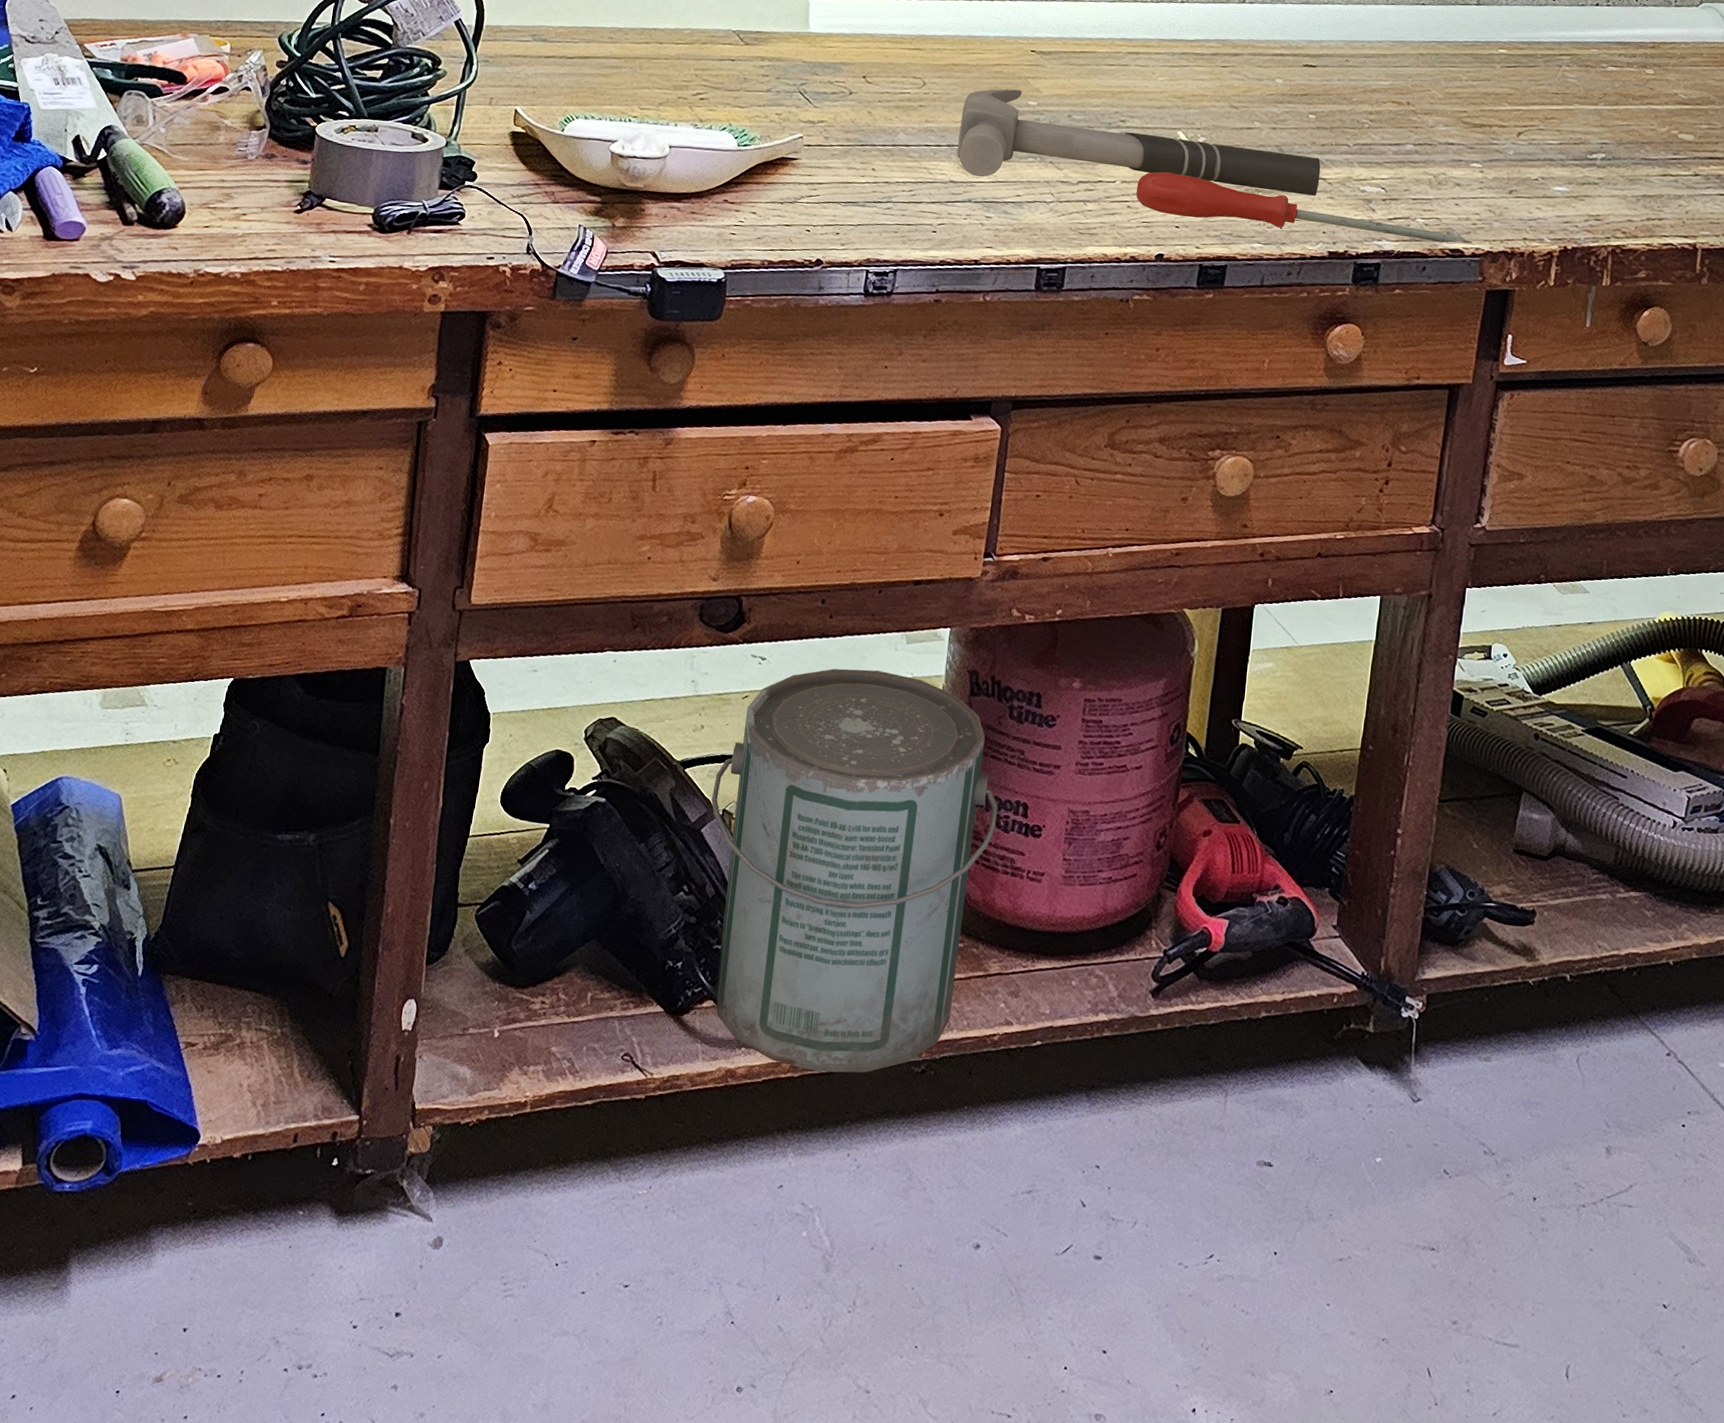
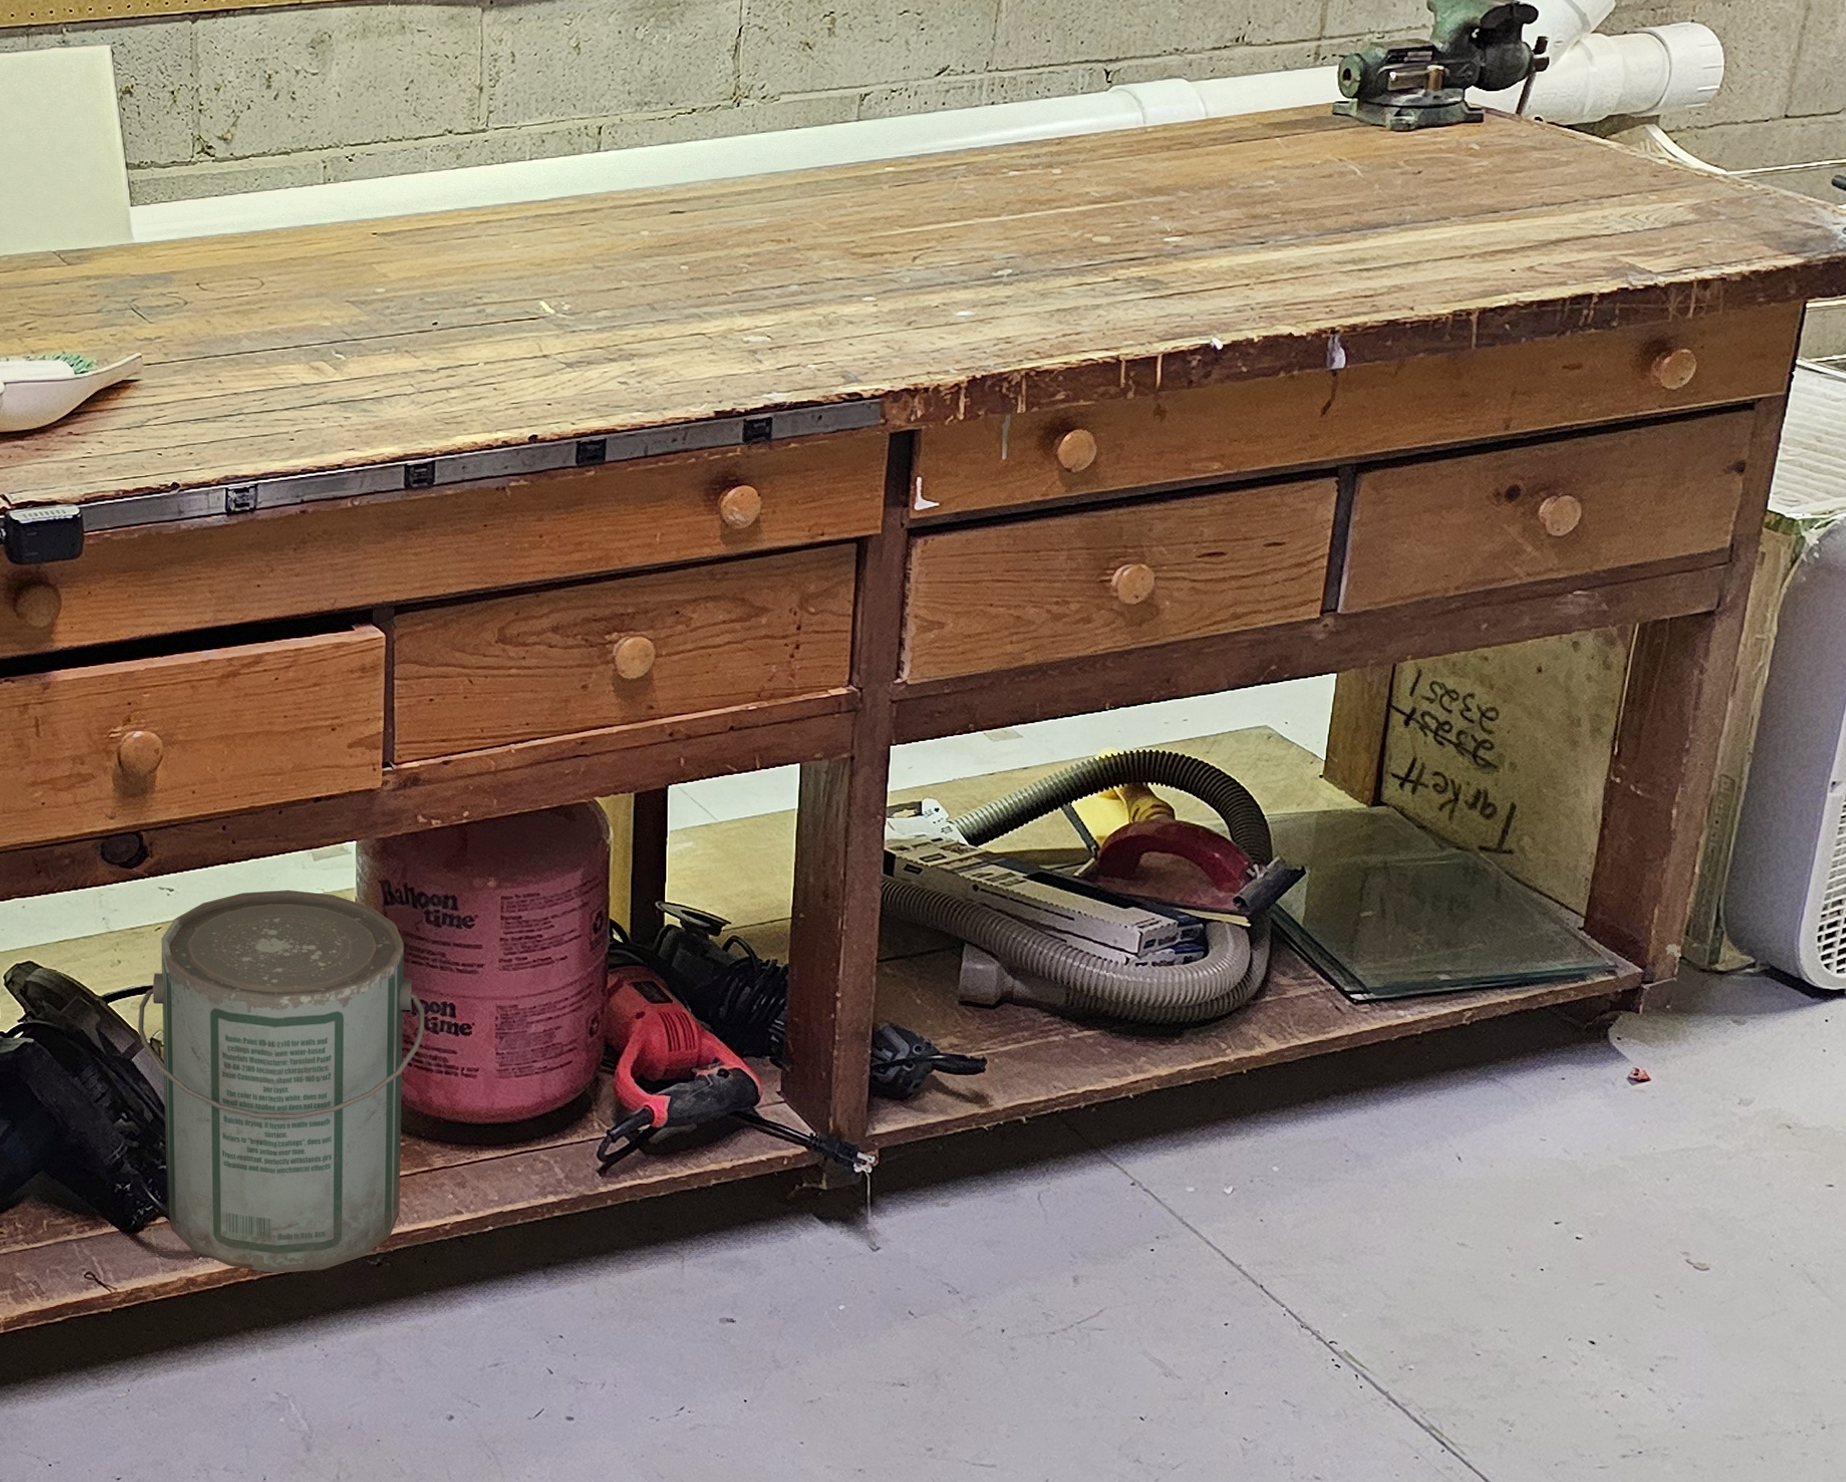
hammer: present [957,89,1321,196] -> none [306,278,699,376]
screwdriver: present [1136,172,1472,244] -> none [501,347,871,393]

